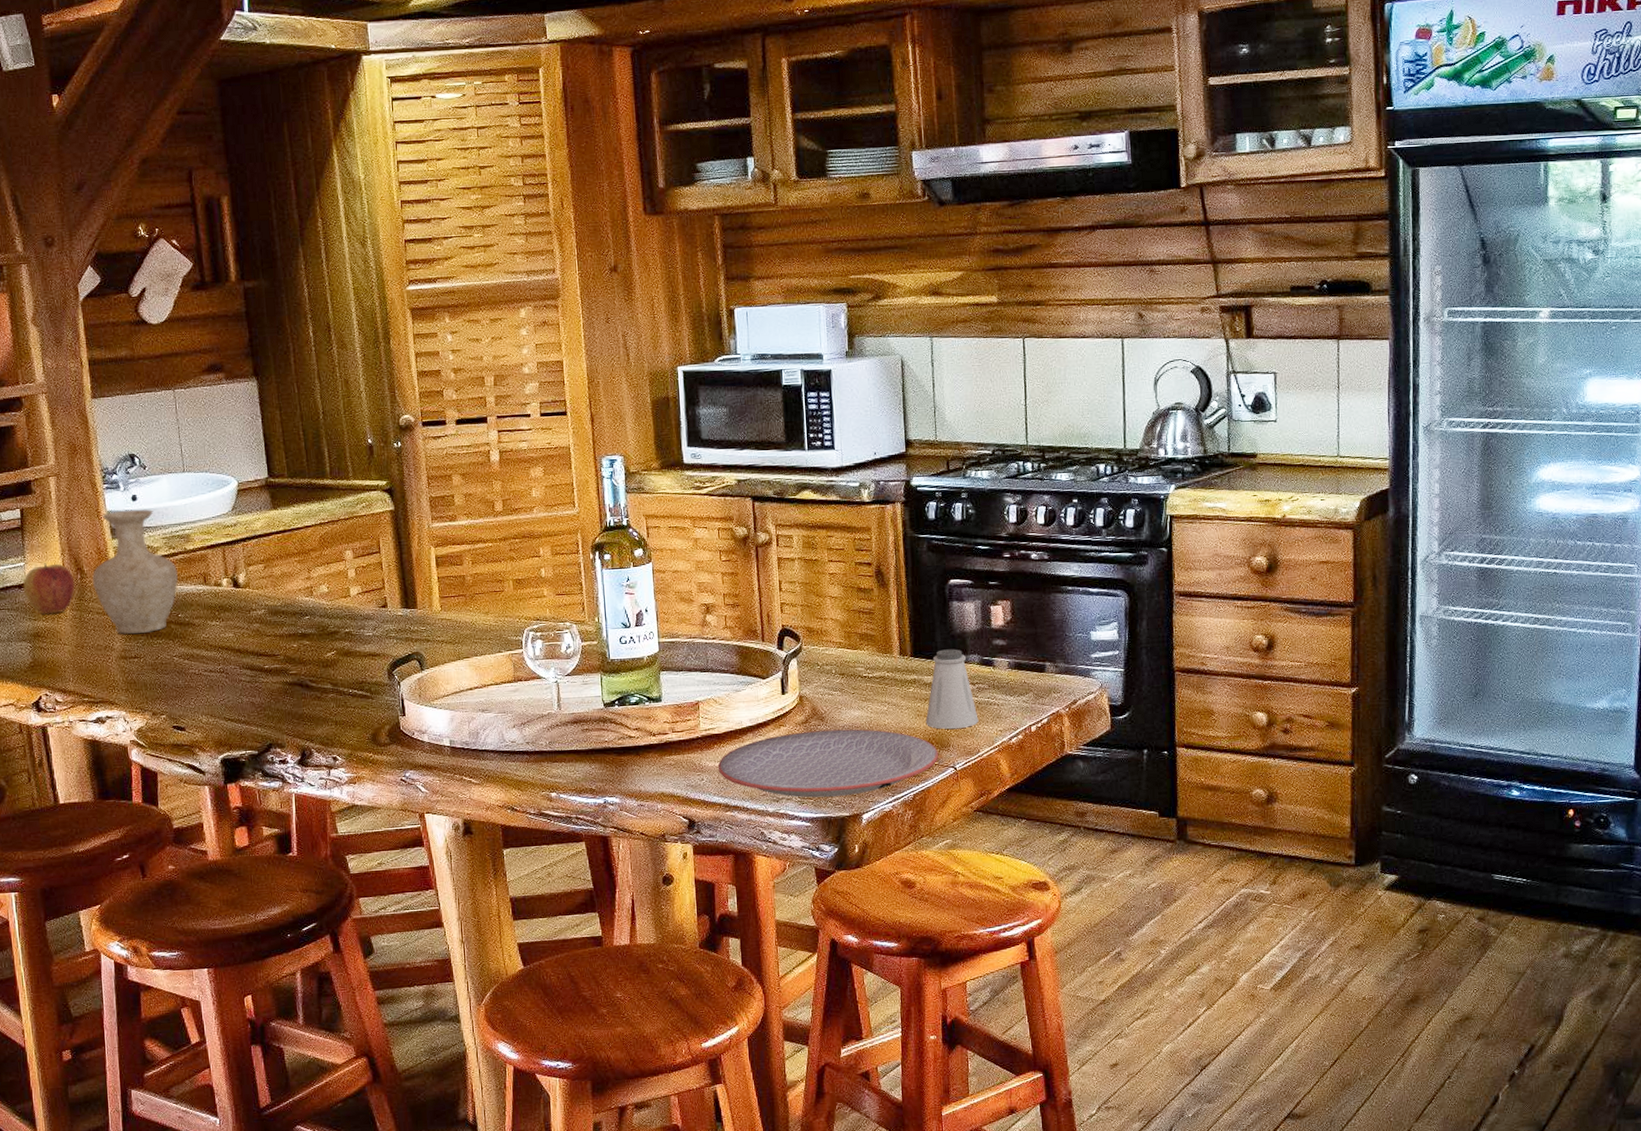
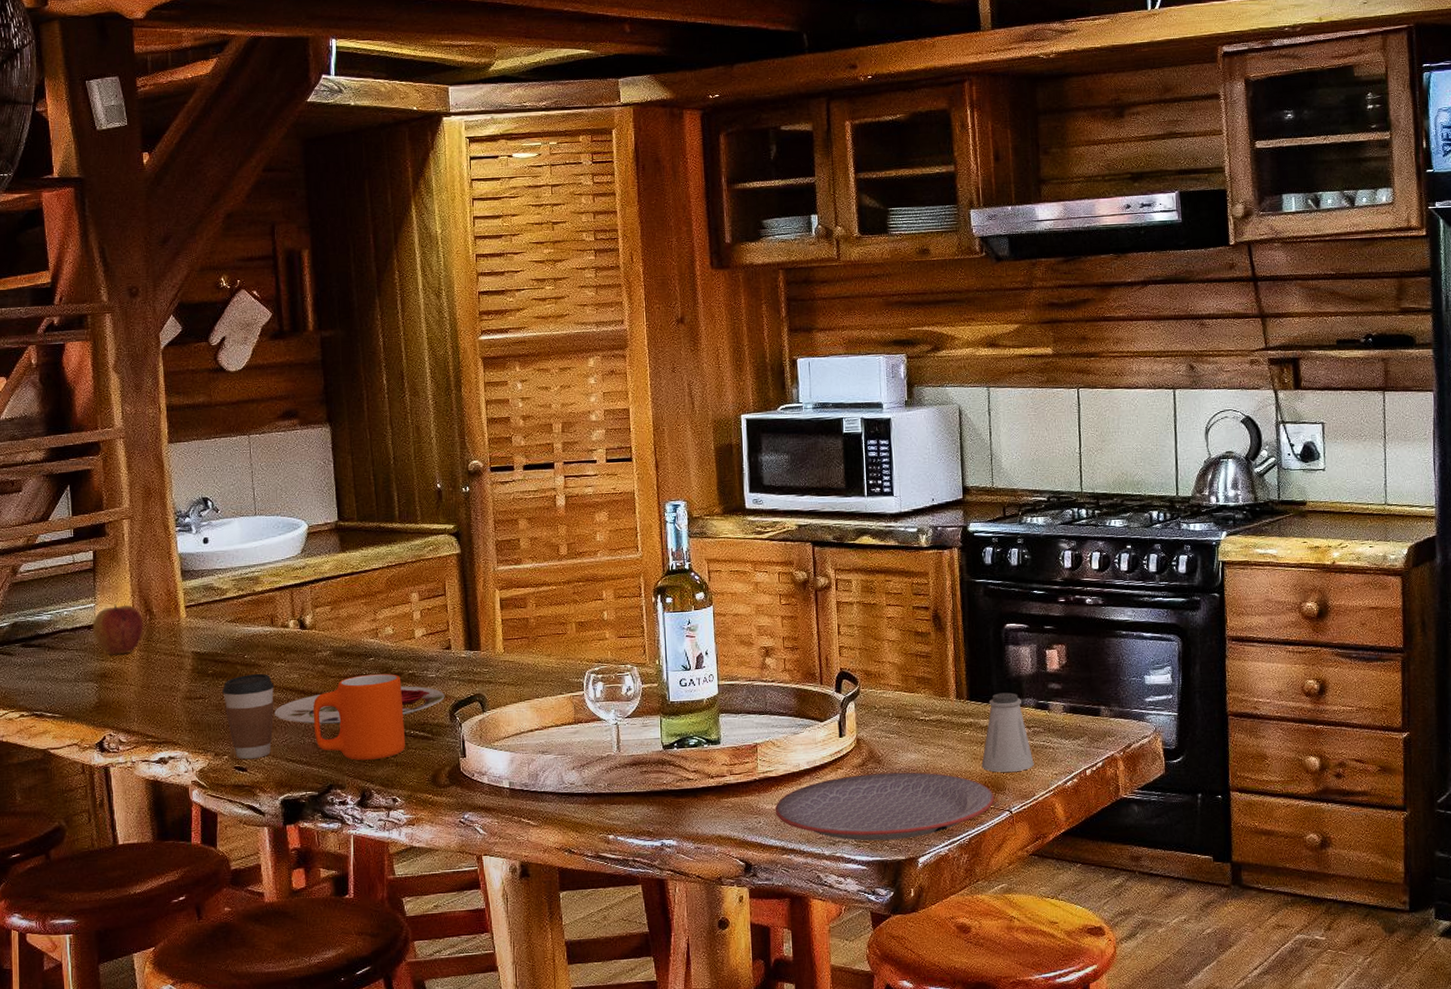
vase: present [92,509,179,634] -> none [161,551,246,675]
coffee cup: none [157,632,210,719] -> present [222,673,274,760]
plate: none [211,644,383,684] -> present [274,686,445,725]
mug: none [249,632,345,719] -> present [313,673,406,760]

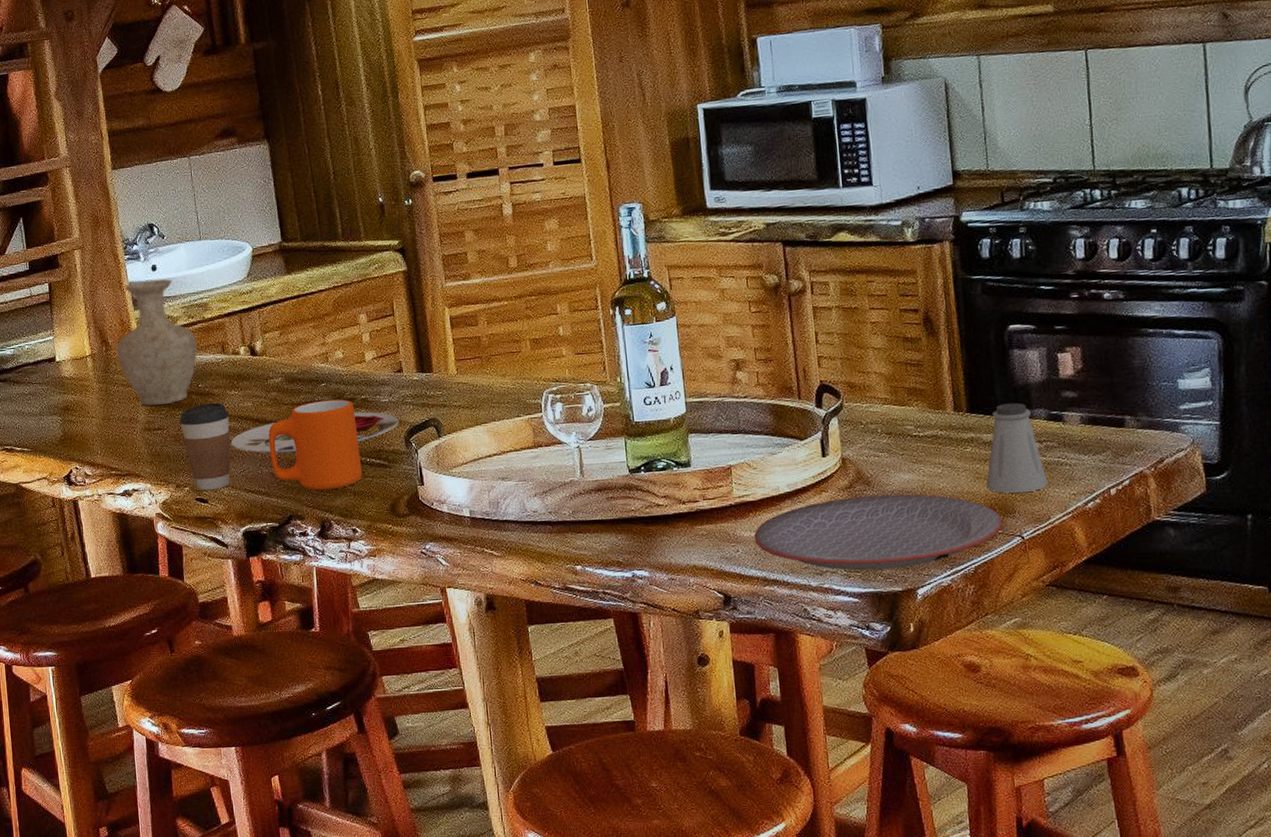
apple: present [92,604,144,654] -> none [52,336,101,387]
vase: none [161,551,246,675] -> present [117,279,198,406]

